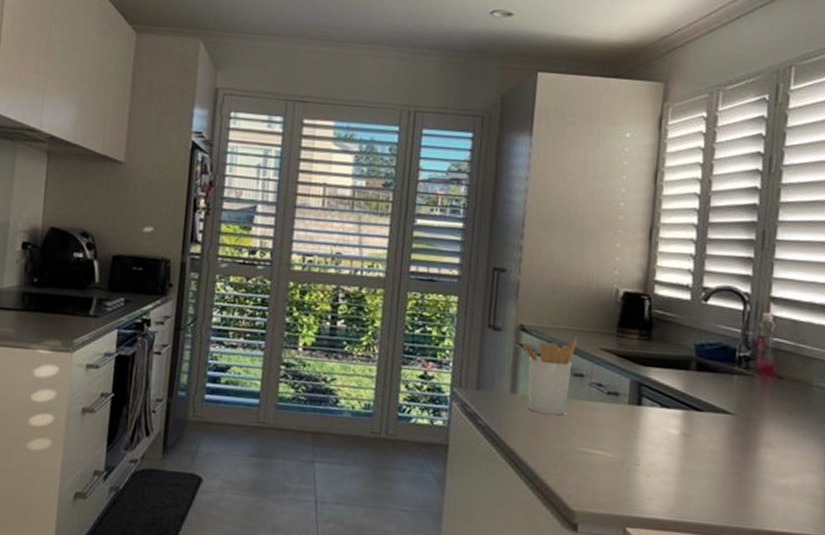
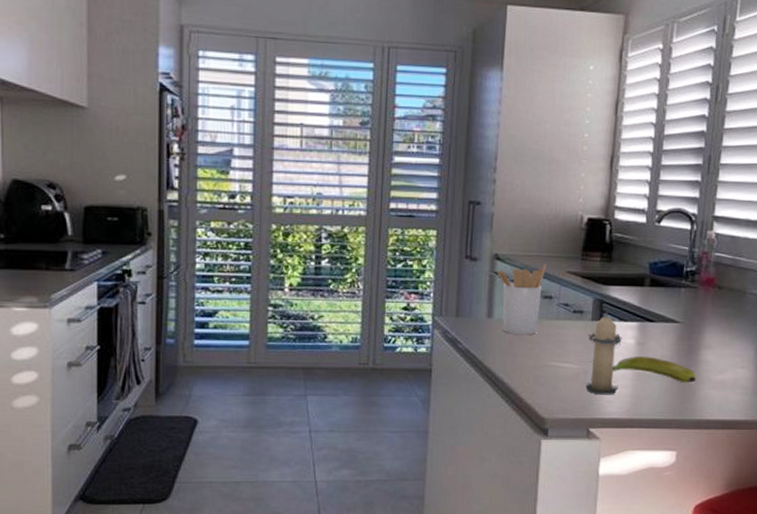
candle: none [621,395,665,491] -> present [585,311,623,395]
banana: none [653,448,755,486] -> present [612,356,697,383]

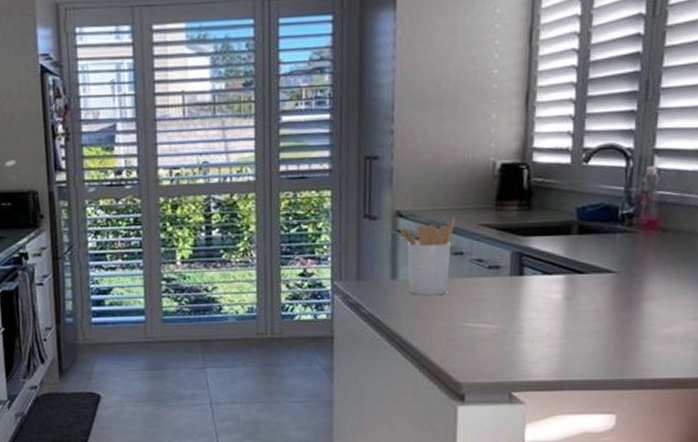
candle: present [585,311,623,395] -> none [506,264,548,356]
banana: present [612,356,697,383] -> none [536,312,638,340]

